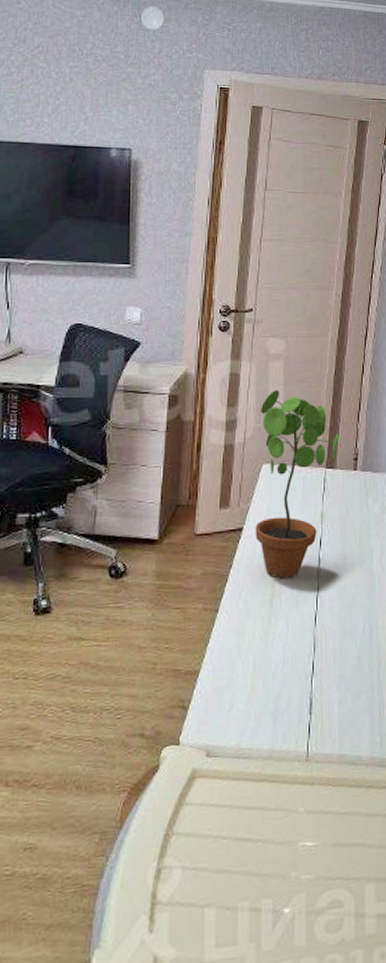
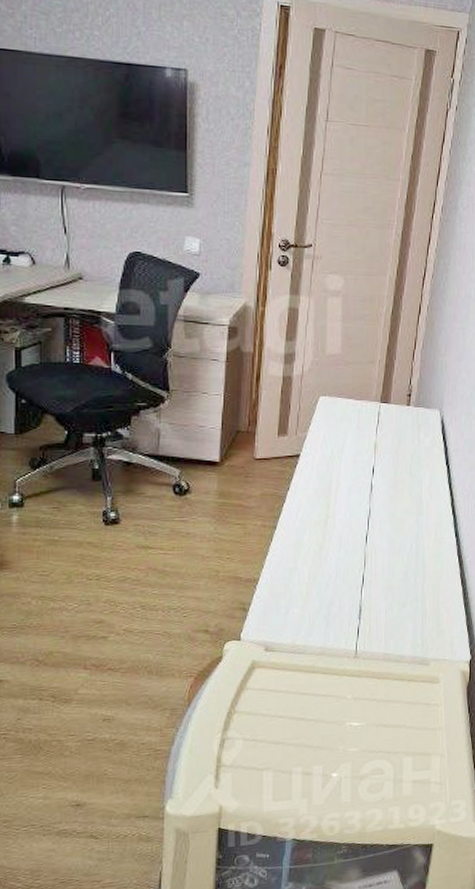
potted plant: present [255,390,339,579] -> none [311,326,394,501]

